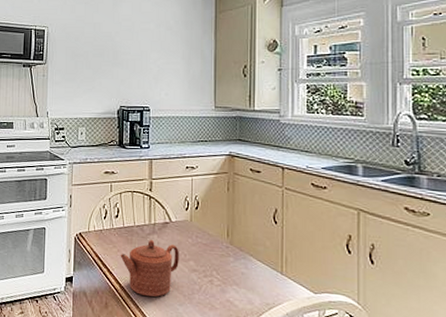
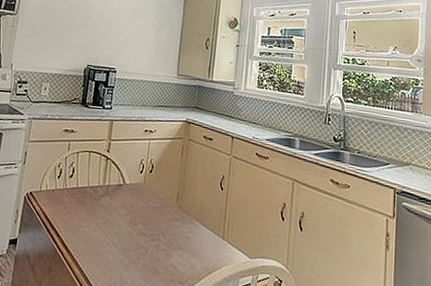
teapot: present [120,239,179,297] -> none [70,201,130,262]

